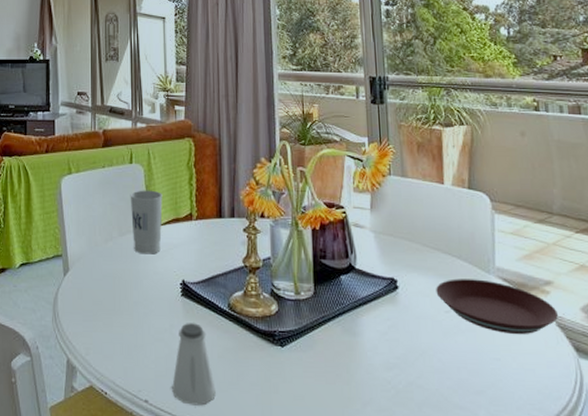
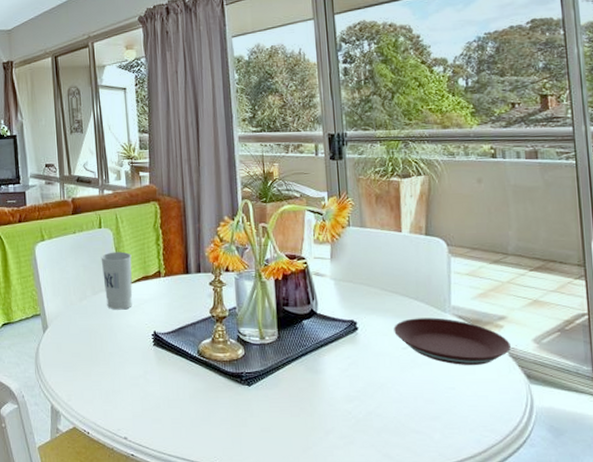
saltshaker: present [172,323,216,406] -> none [148,369,189,440]

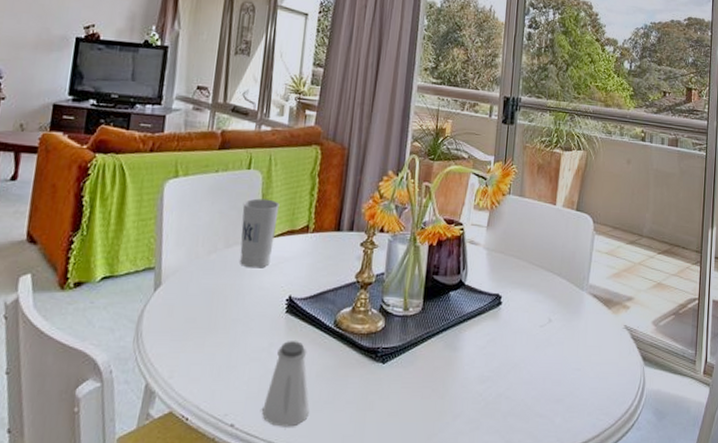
saltshaker: none [148,369,189,440] -> present [262,341,310,427]
plate: present [394,318,511,365] -> none [535,295,633,346]

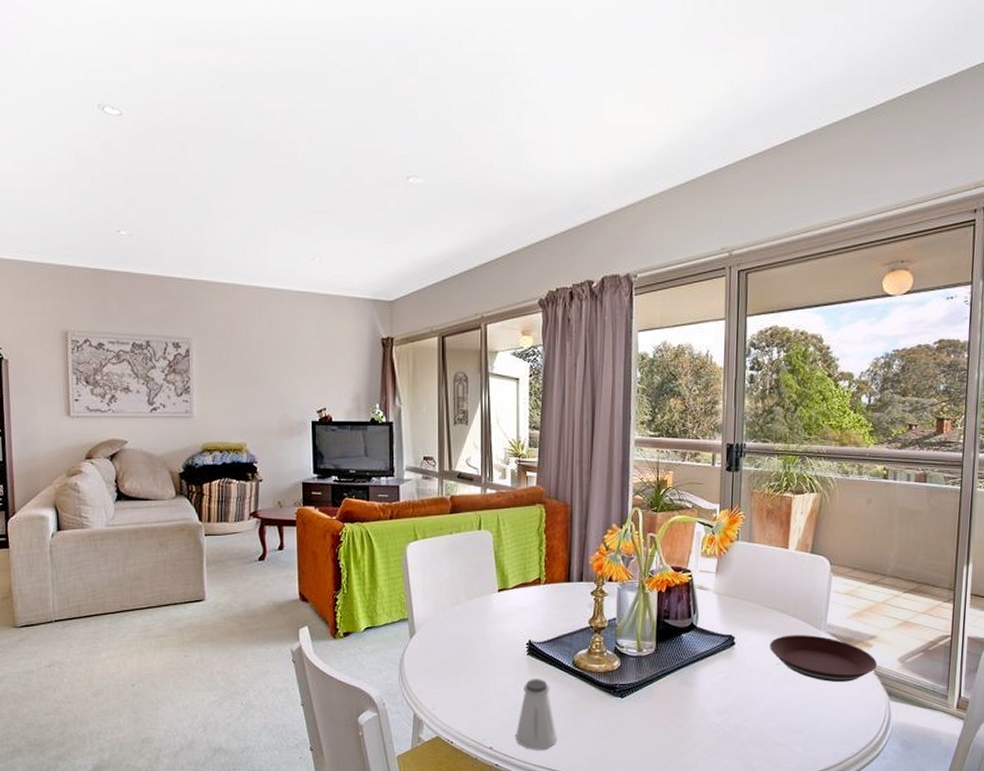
cup: present [240,198,280,268] -> none [478,556,511,617]
plate: none [535,295,633,346] -> present [770,635,877,682]

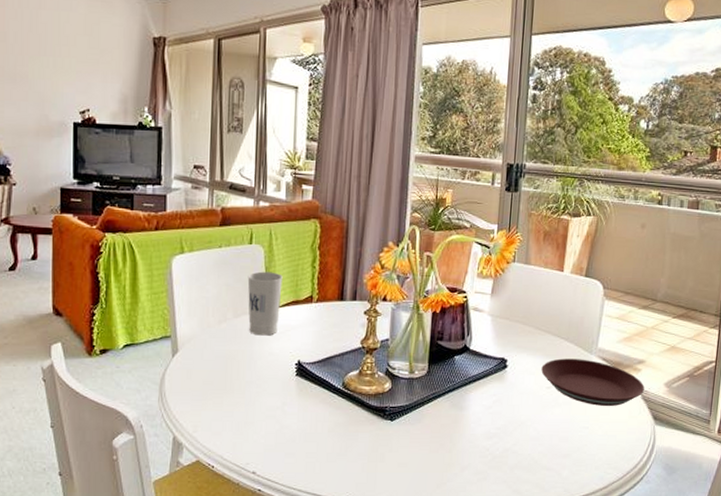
cup: none [478,556,511,617] -> present [247,271,283,336]
saltshaker: present [516,679,557,750] -> none [280,401,324,475]

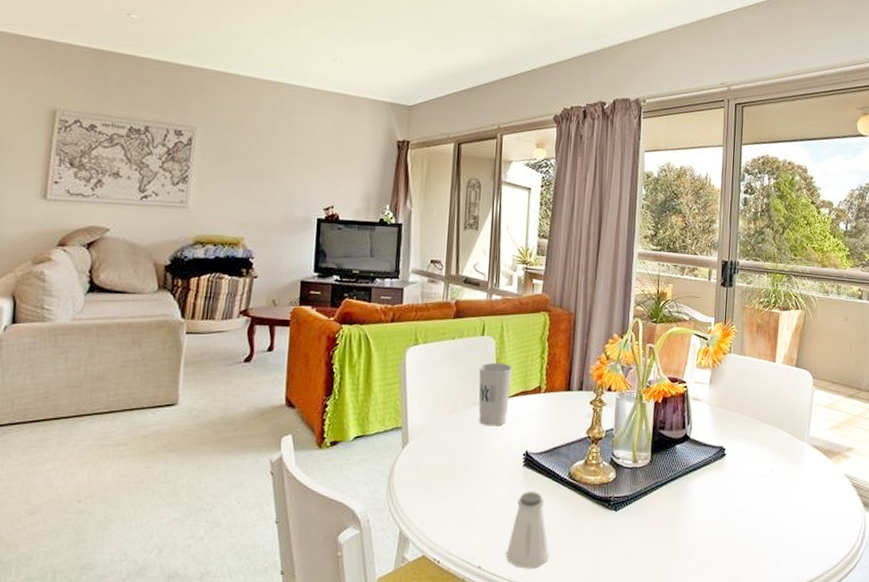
saltshaker: none [280,401,324,475] -> present [506,492,549,569]
plate: present [541,358,644,406] -> none [757,446,854,493]

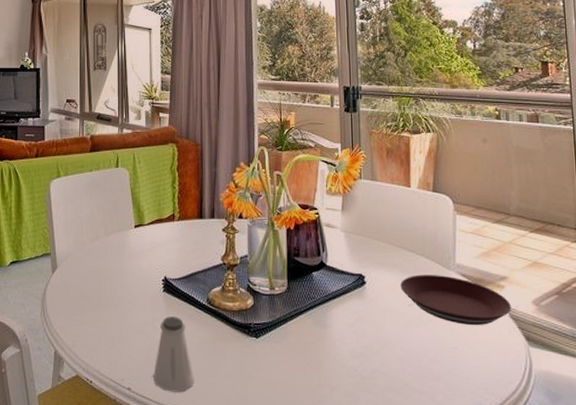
cup: present [478,362,513,426] -> none [116,192,147,253]
plate: none [757,446,854,493] -> present [400,274,511,325]

